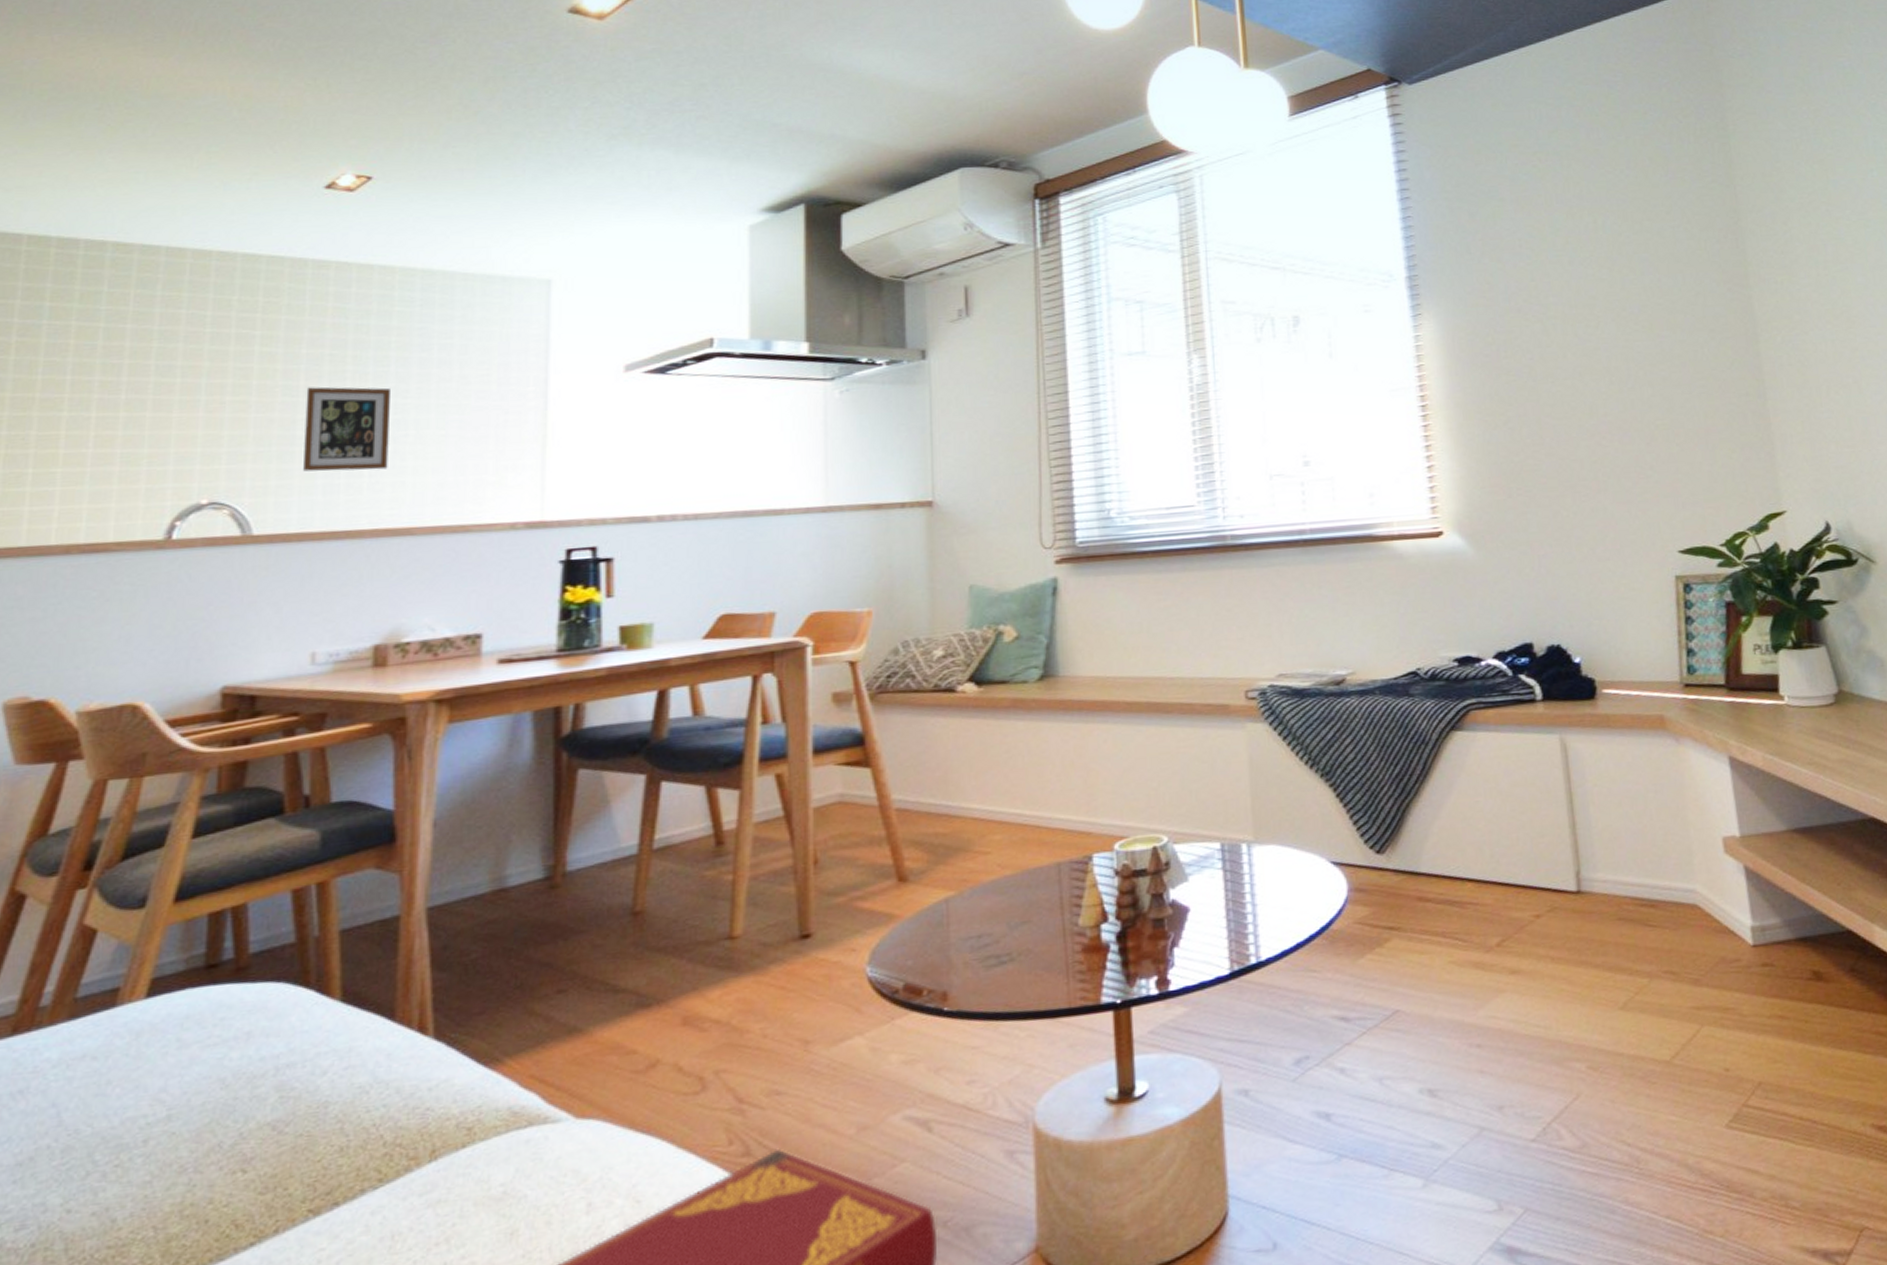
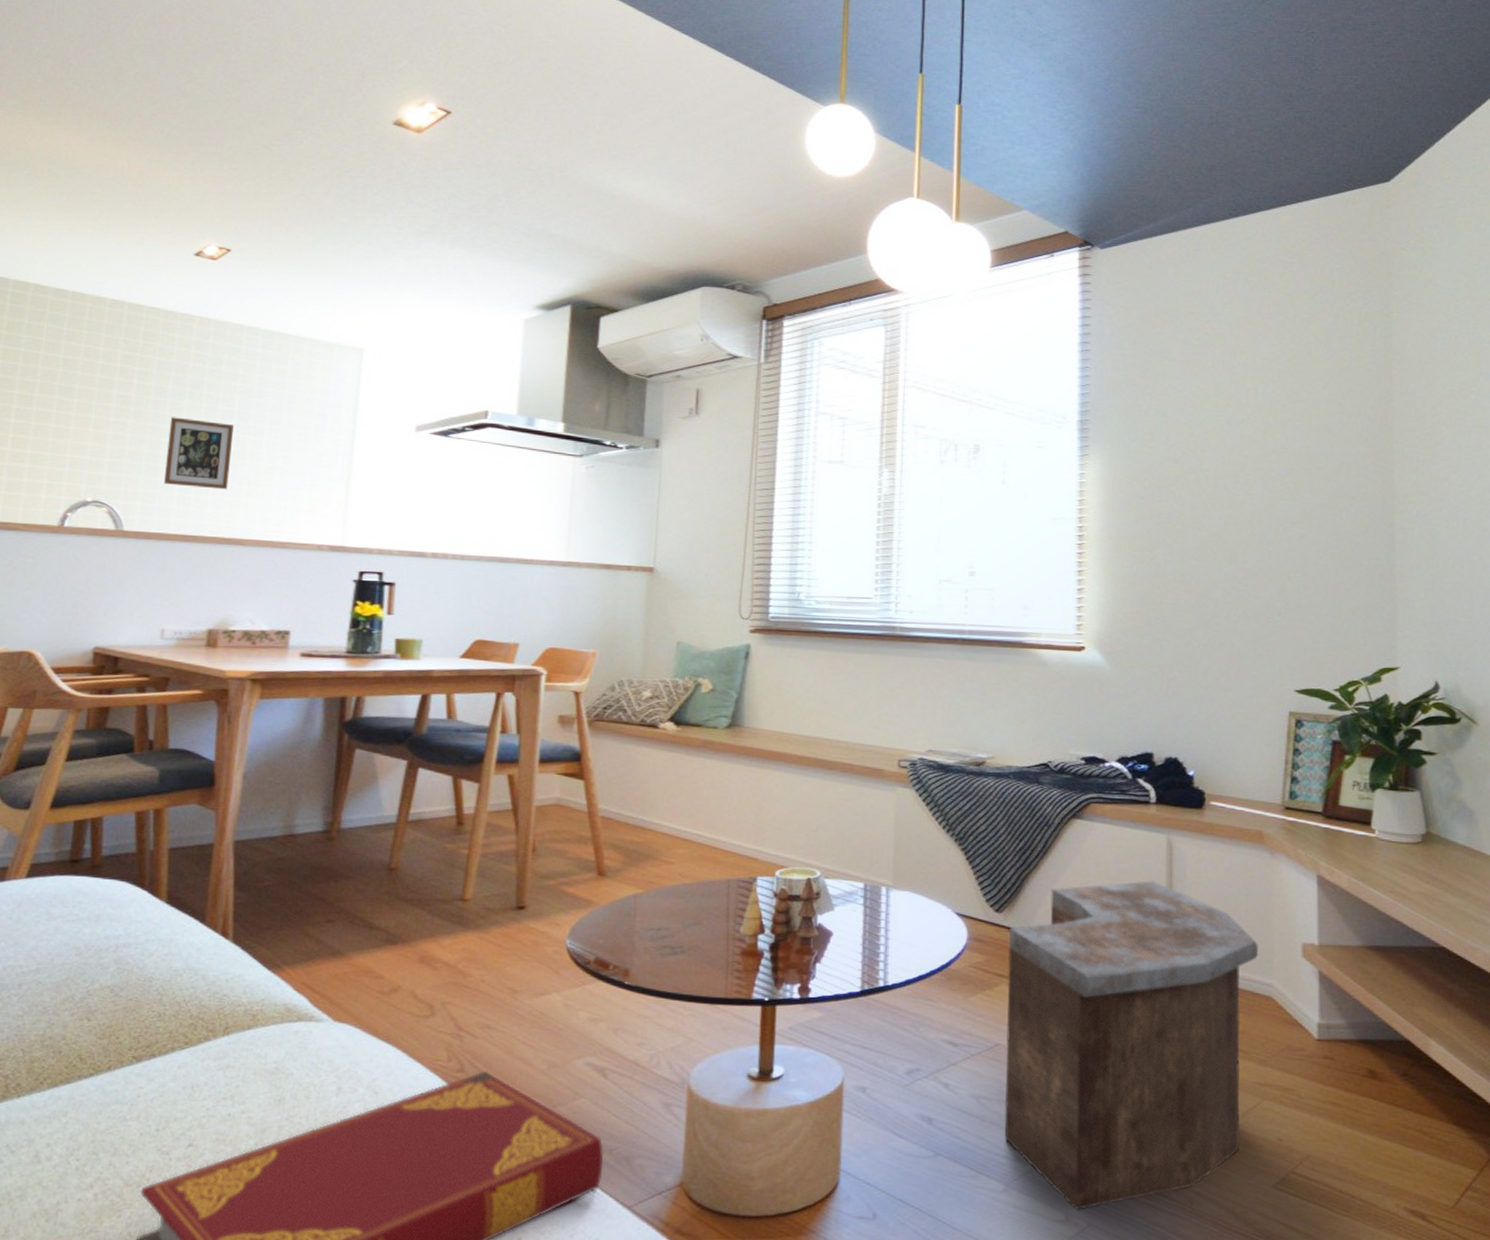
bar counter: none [1395,790,1684,1195] -> present [1004,881,1258,1210]

